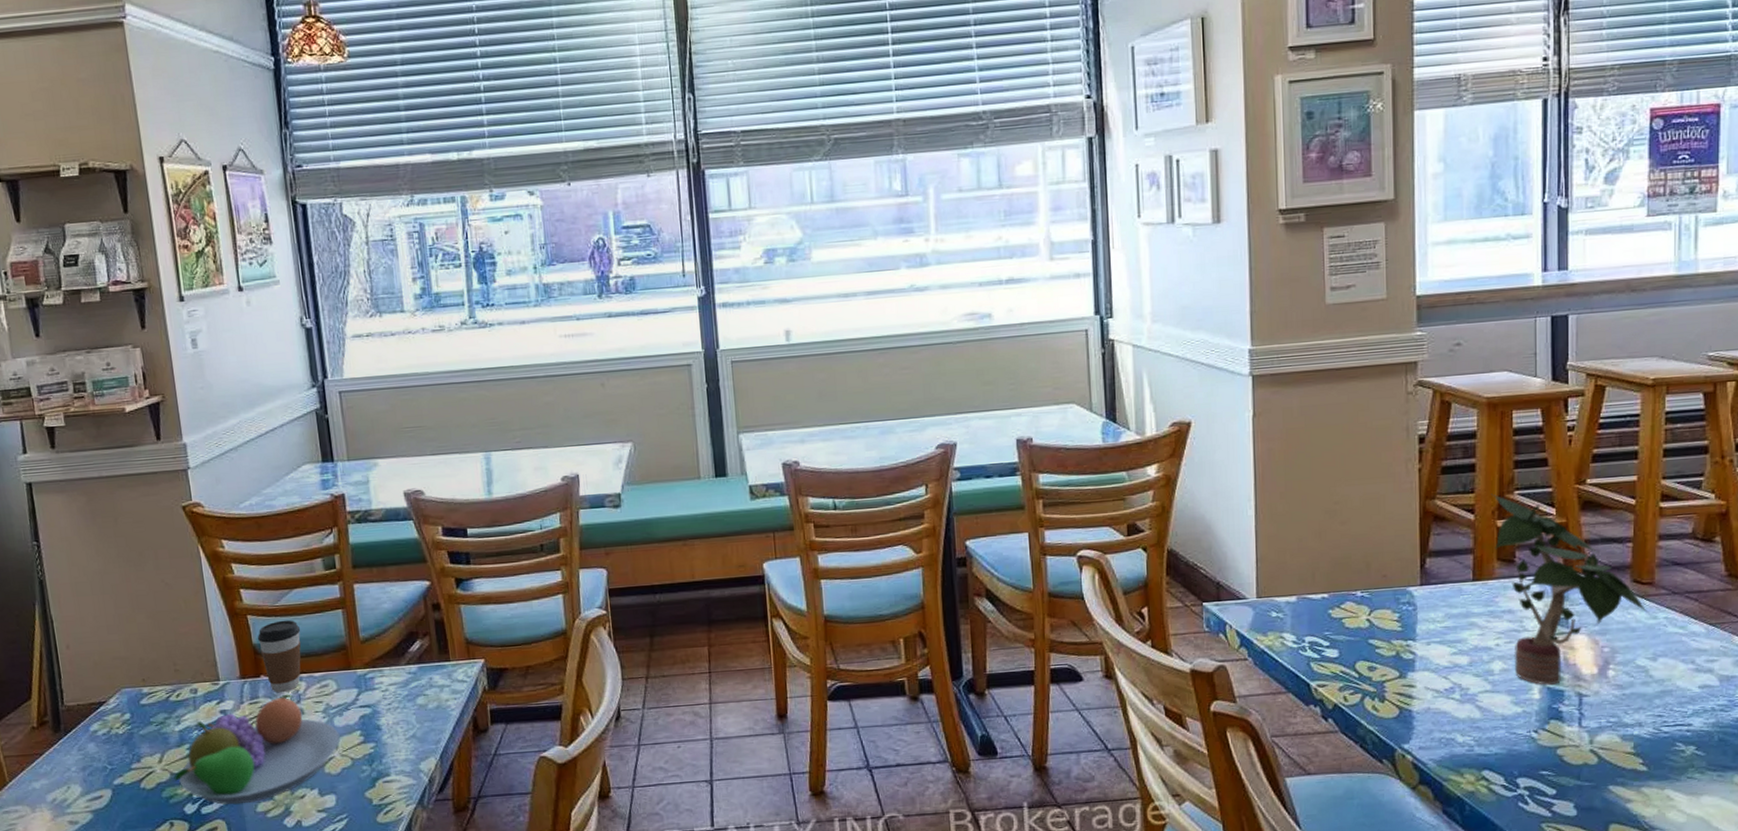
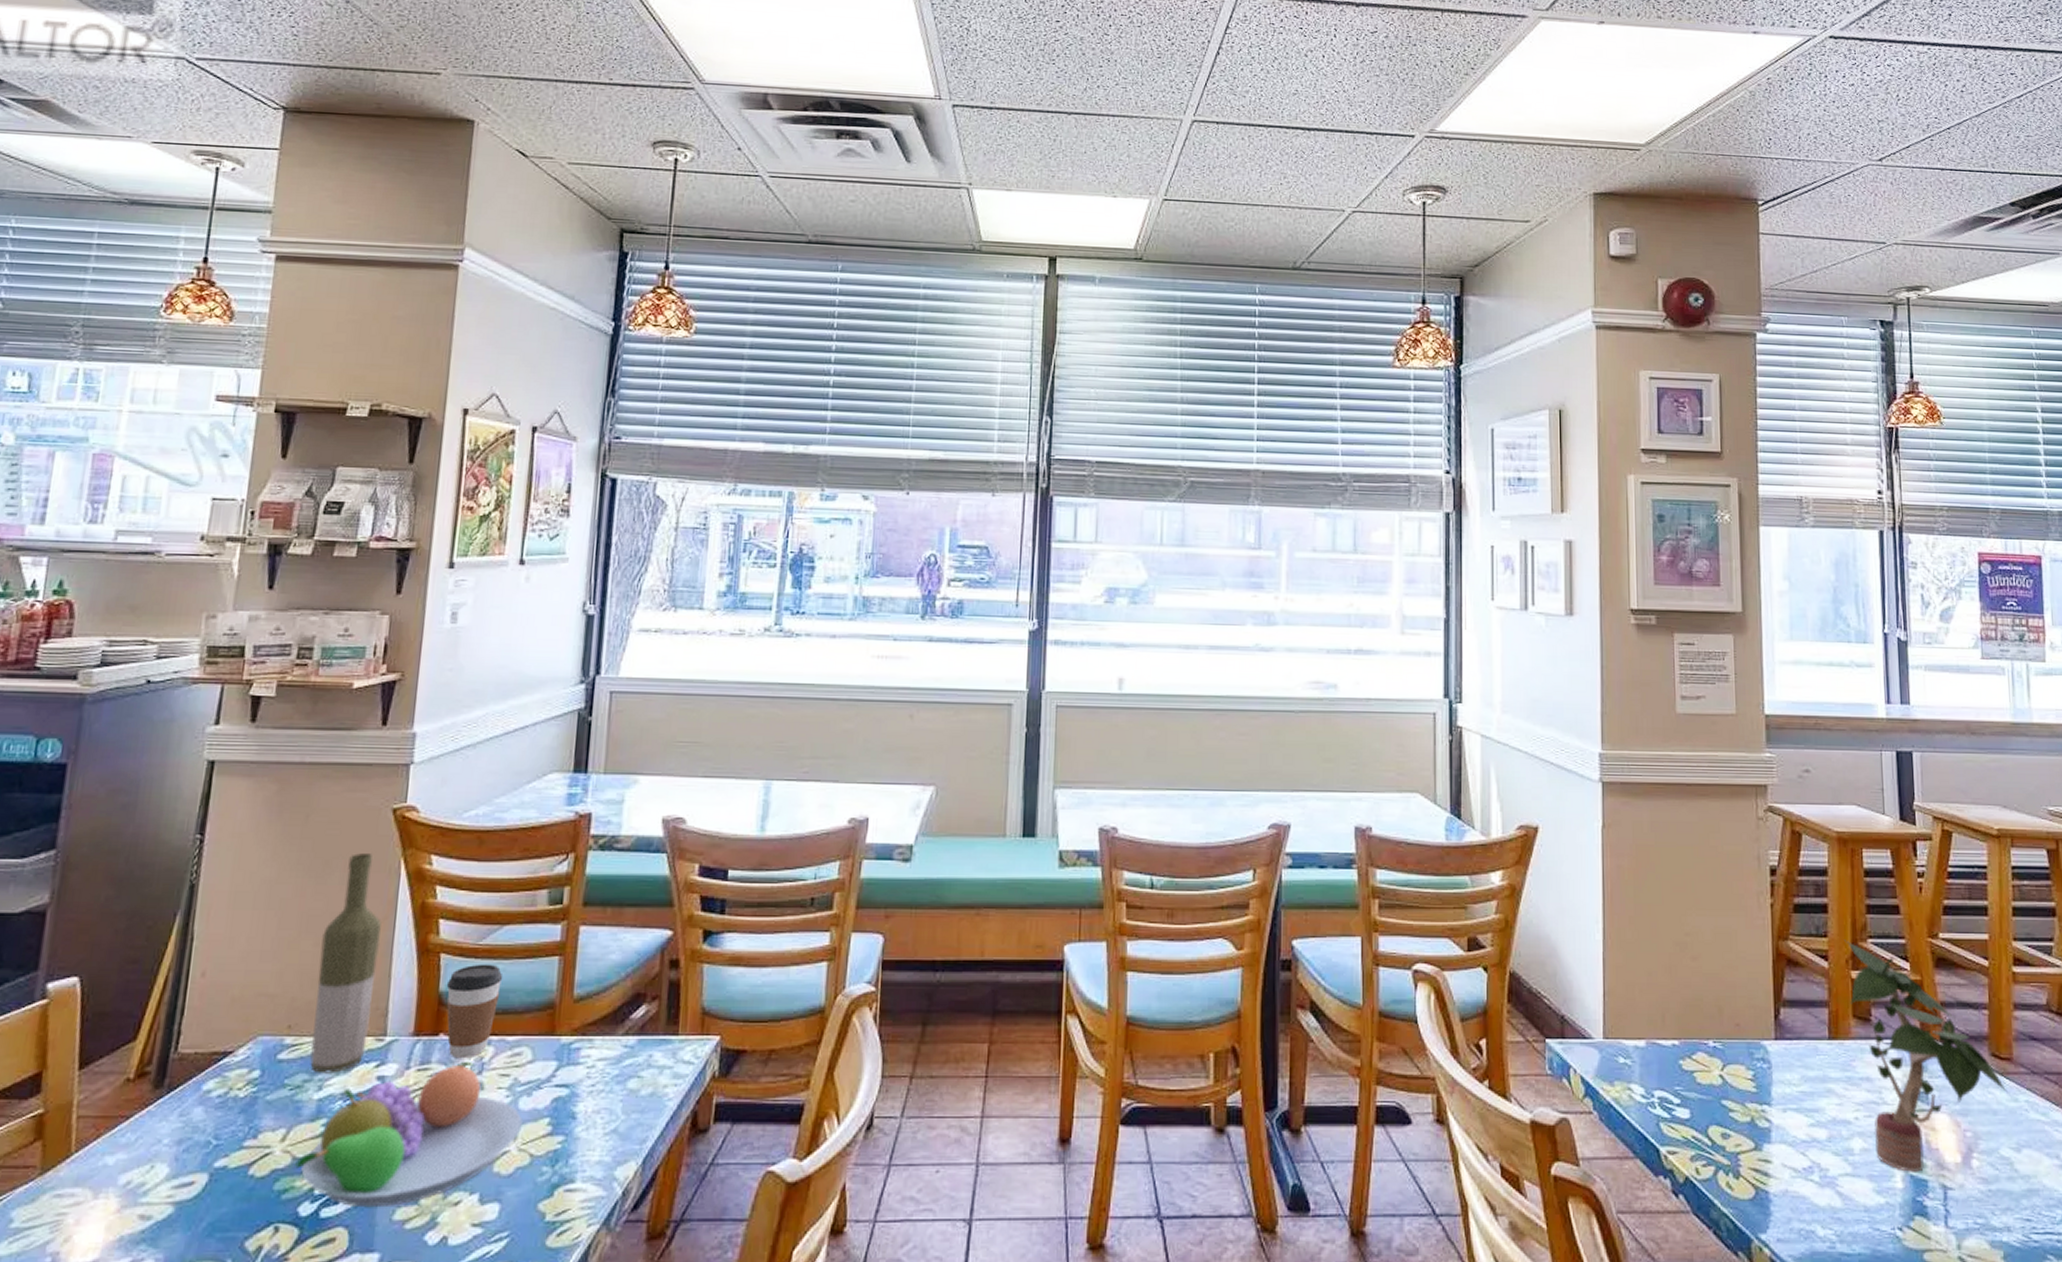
bottle: none [151,543,206,712] -> present [310,853,381,1074]

